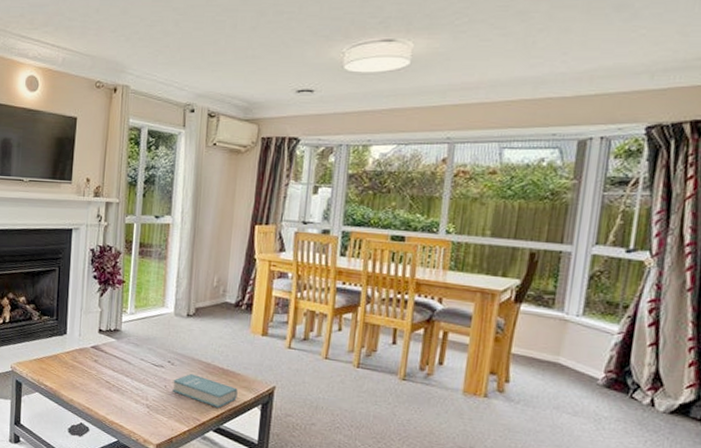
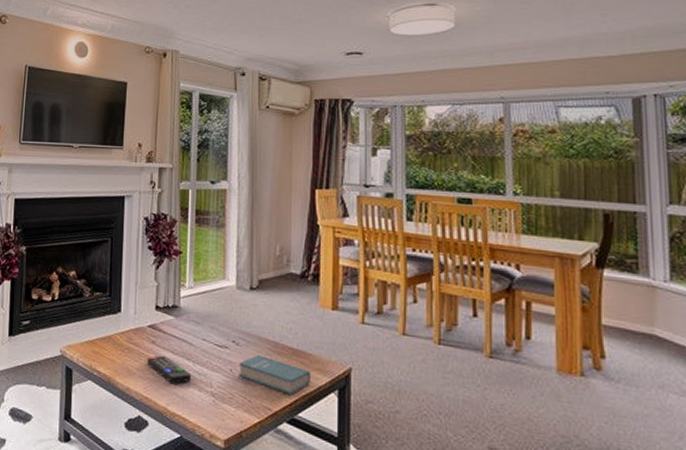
remote control: none [90,372,129,397] -> present [147,355,191,384]

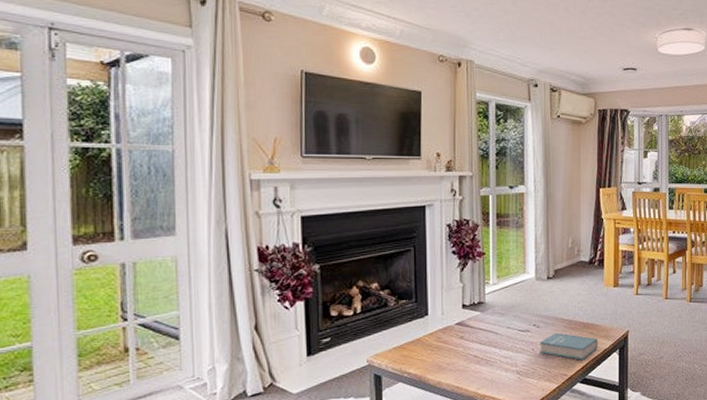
remote control: present [147,355,191,384] -> none [457,347,498,370]

